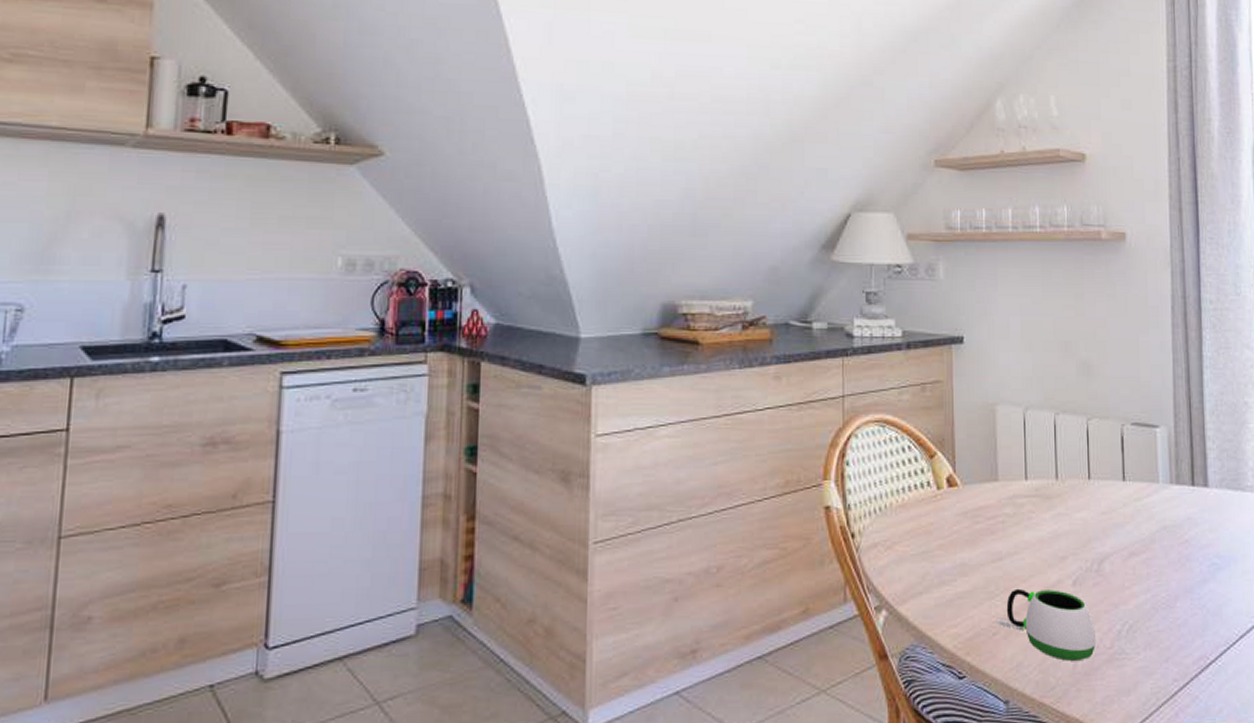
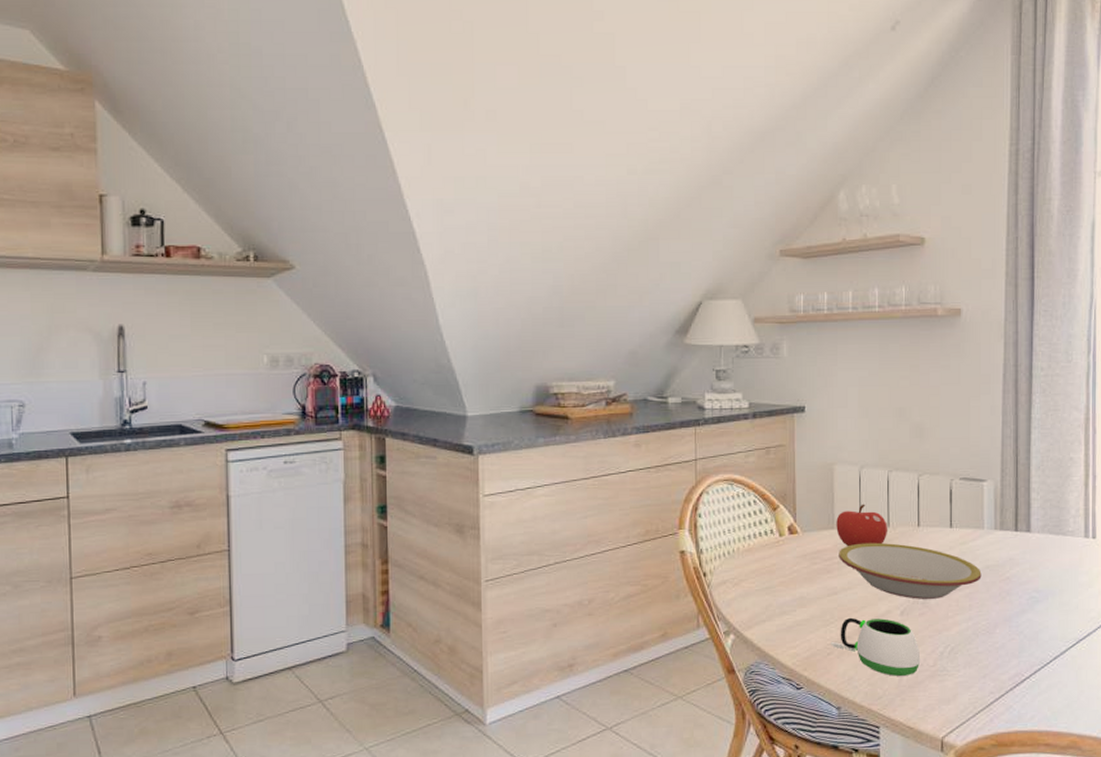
fruit: none [1000,451,1057,503] -> present [836,504,888,547]
bowl: none [1003,497,1159,566] -> present [839,542,982,599]

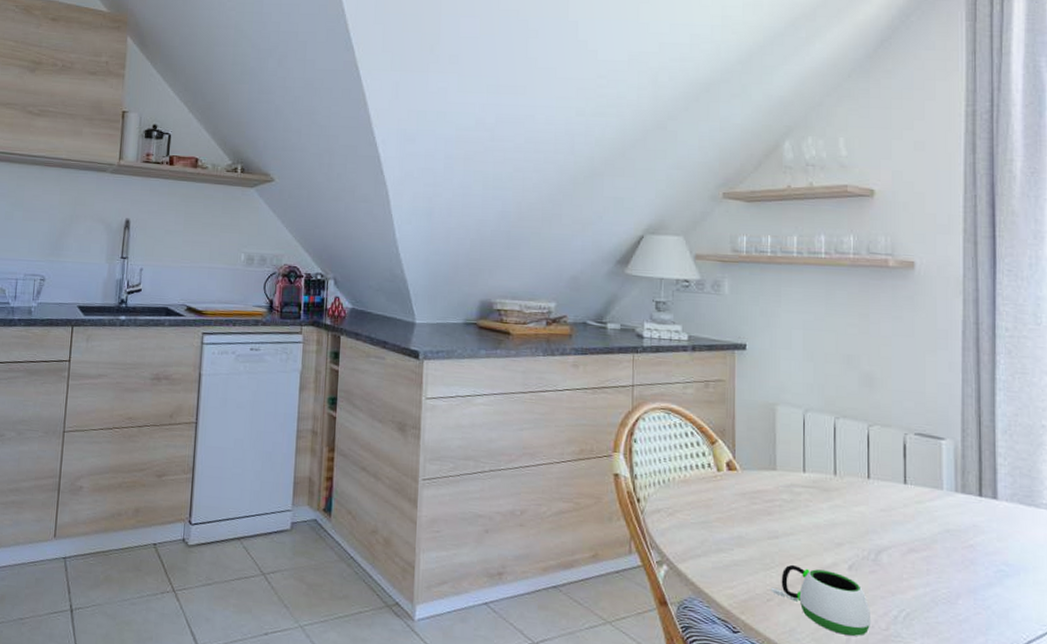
fruit: present [836,504,888,547] -> none [778,448,835,493]
bowl: present [839,542,982,599] -> none [780,488,941,558]

